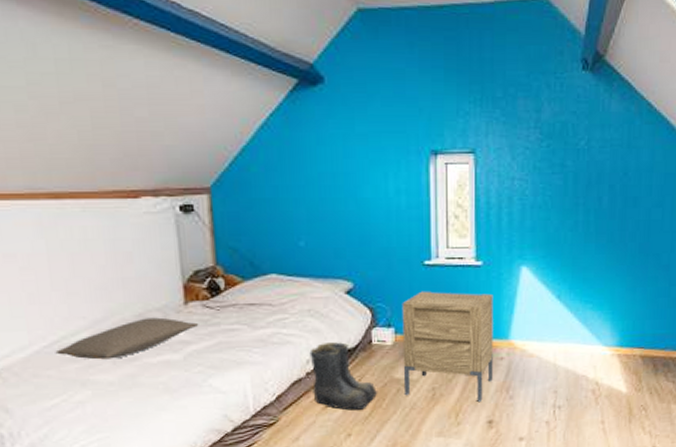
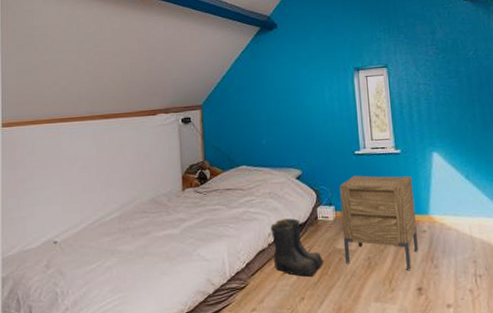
pillow: present [55,317,199,360] -> none [96,201,192,234]

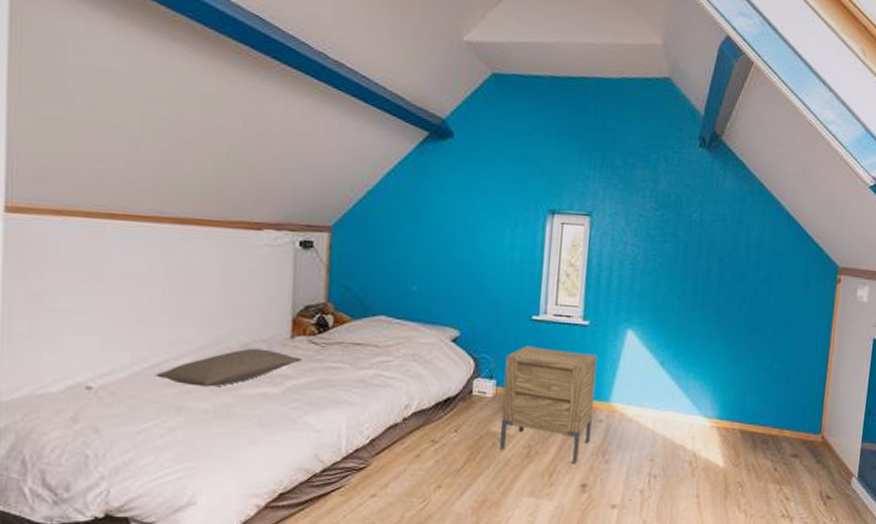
pillow: none [96,201,192,234] -> present [155,348,303,387]
boots: present [270,218,324,277] -> none [407,389,473,461]

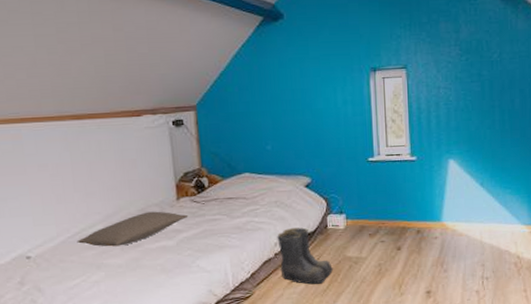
boots: none [407,389,473,461] -> present [277,227,334,285]
nightstand: present [499,345,597,463] -> none [351,183,429,275]

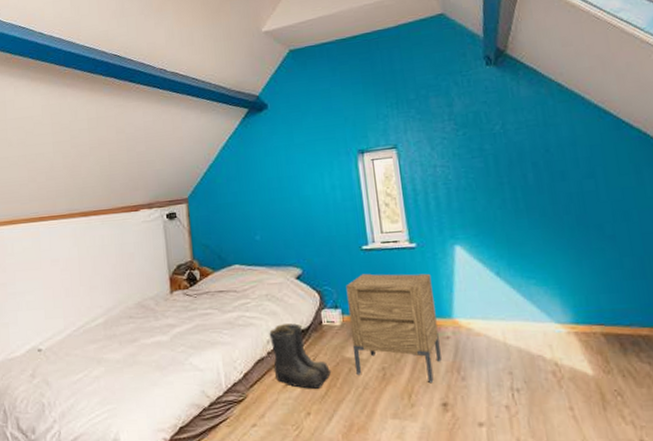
pillow: present [76,211,189,247] -> none [81,304,181,341]
nightstand: none [351,183,429,275] -> present [346,273,442,382]

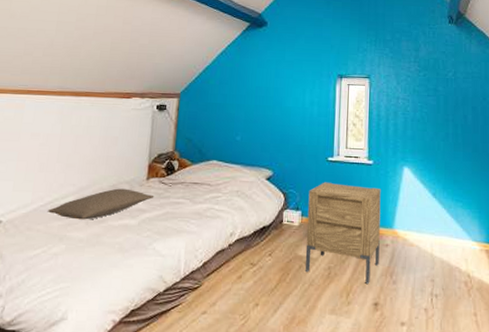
pillow: none [81,304,181,341] -> present [47,188,155,220]
boots: present [269,323,332,389] -> none [232,219,284,282]

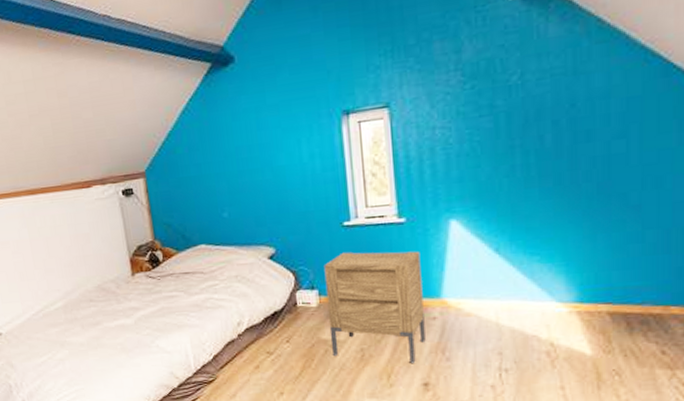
pillow: present [47,188,155,220] -> none [40,287,145,325]

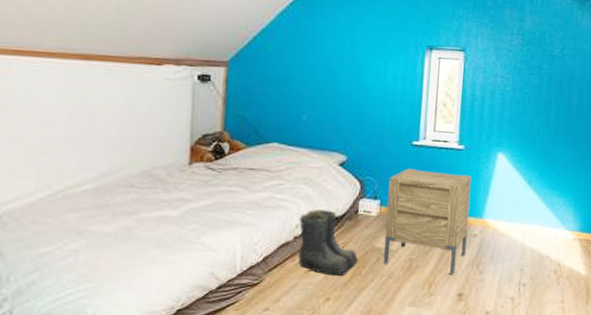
boots: none [239,305,307,370] -> present [298,210,359,276]

